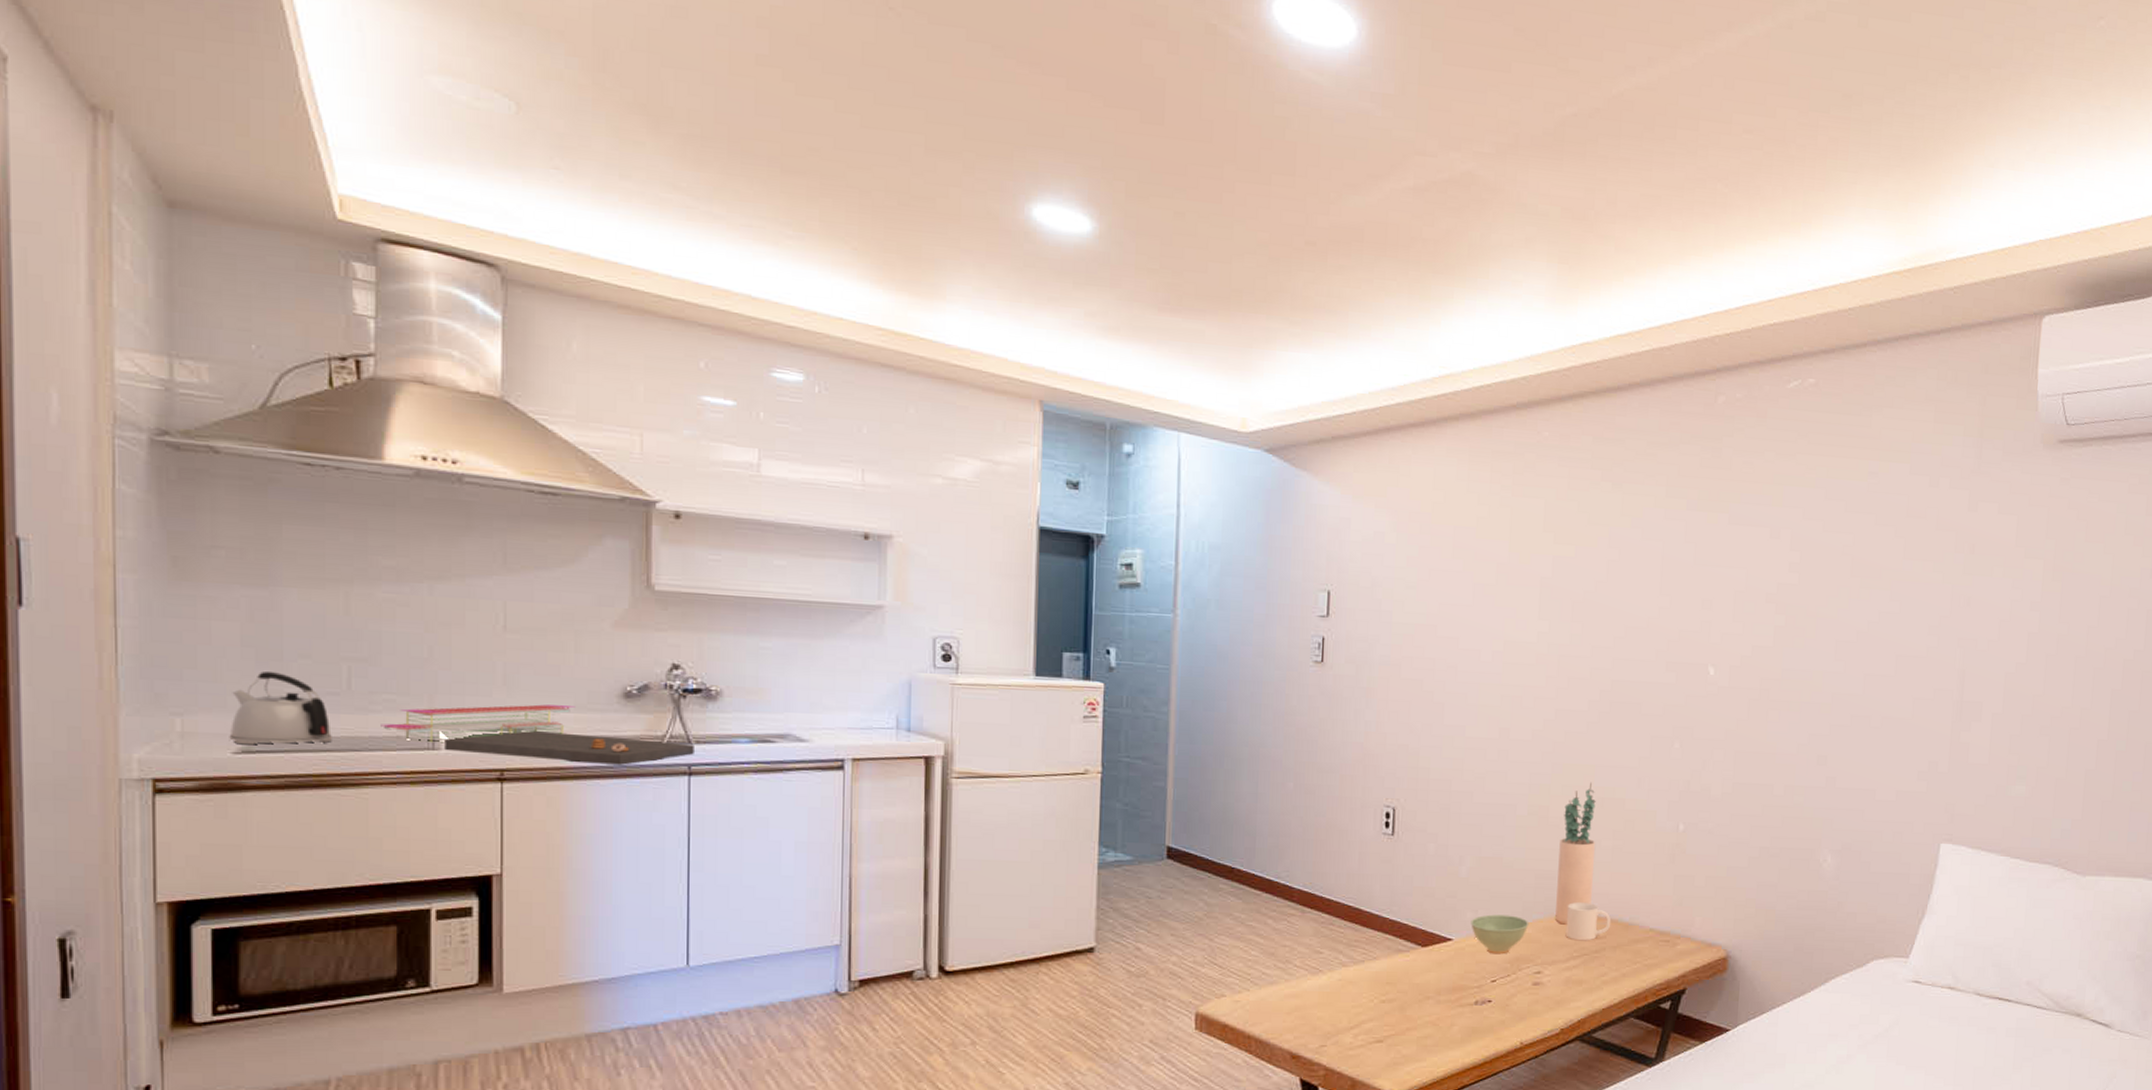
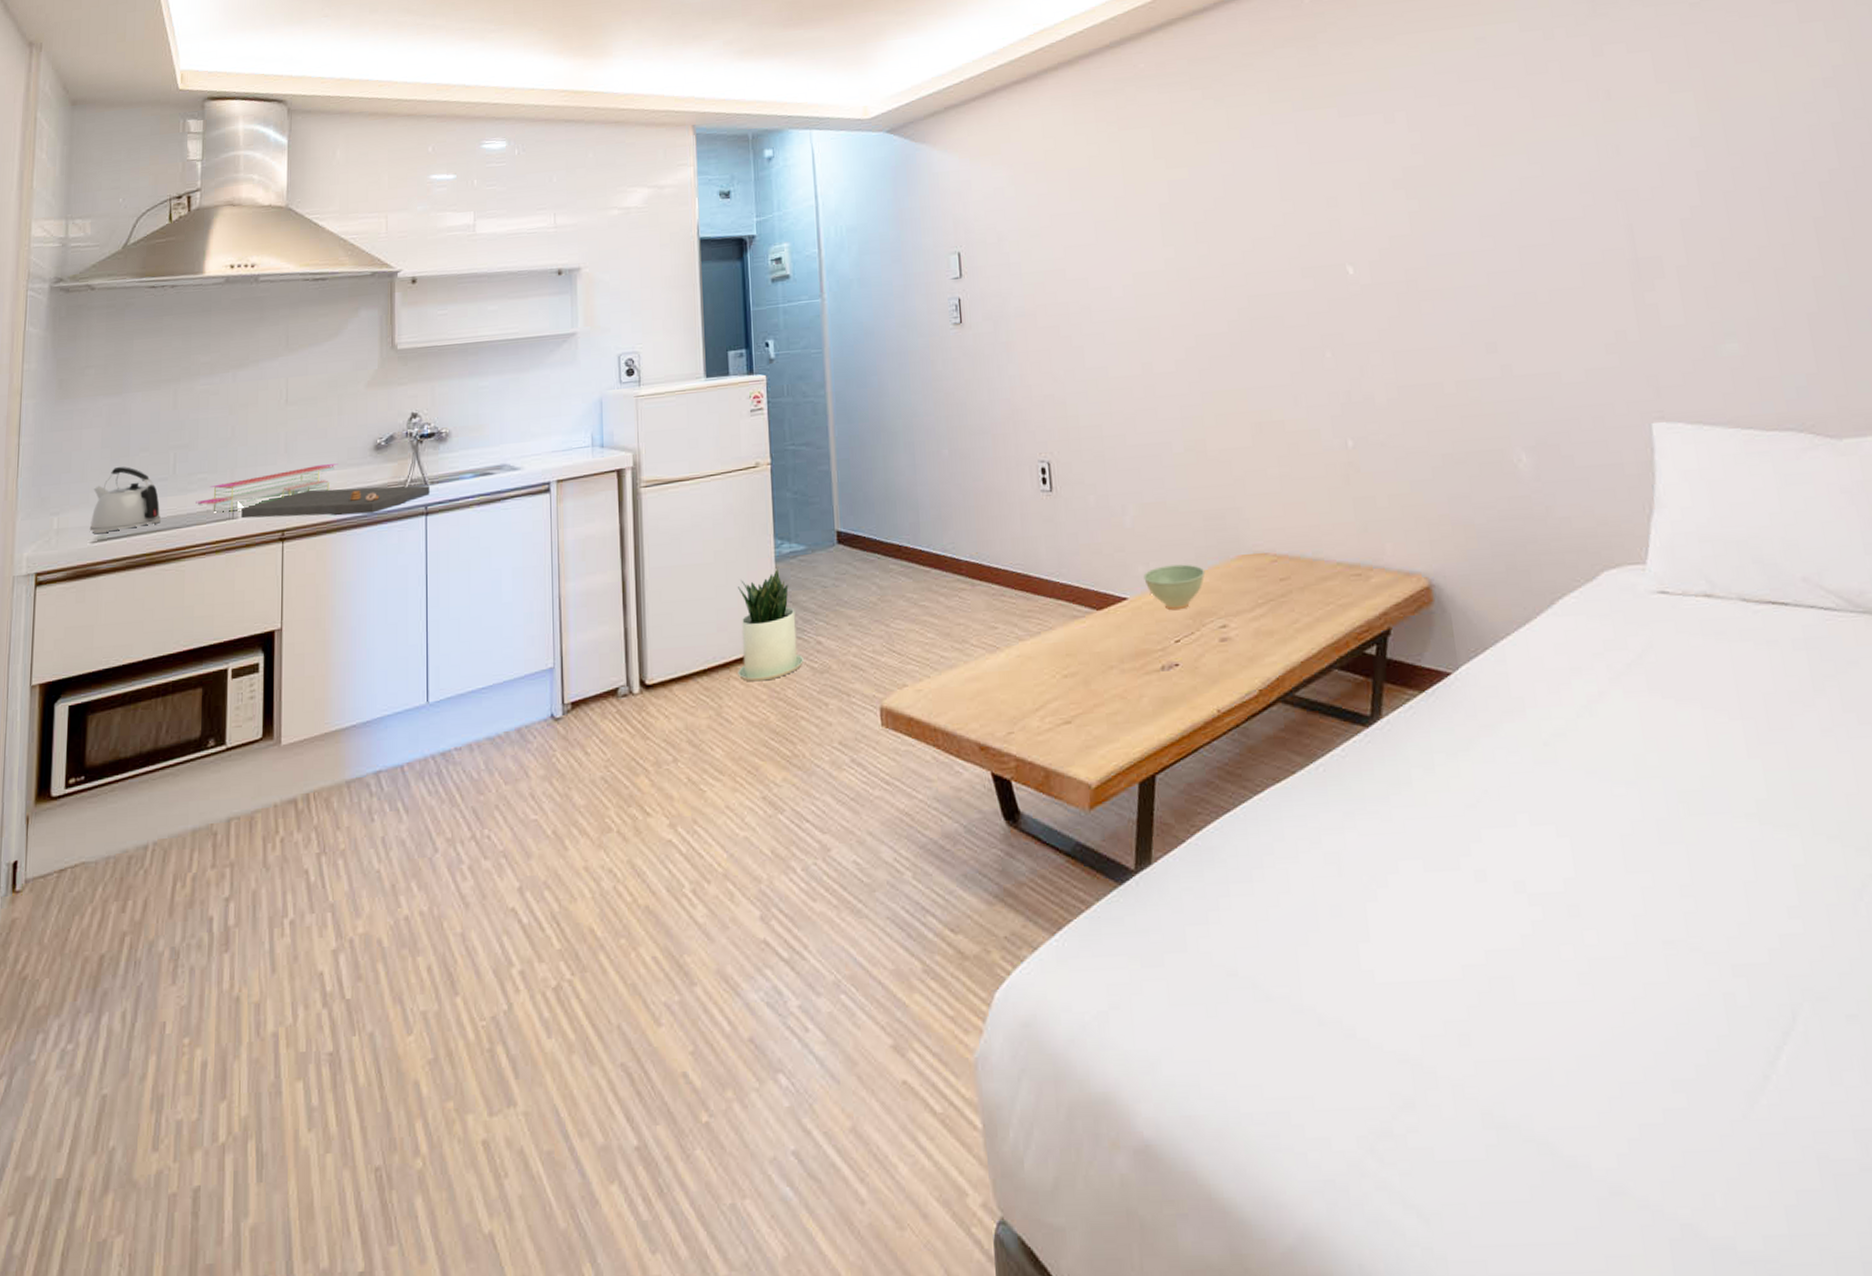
planter: none [1048,875,1121,979] -> present [738,569,805,682]
vase: present [1555,782,1596,925] -> none [1221,407,1268,569]
mug: present [1565,902,1612,941] -> none [1242,540,1294,586]

